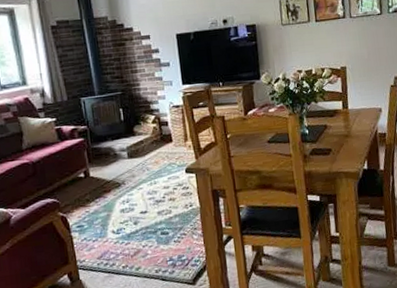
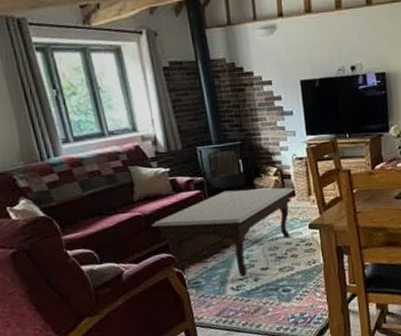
coffee table: none [38,133,171,221] -> present [152,187,294,278]

